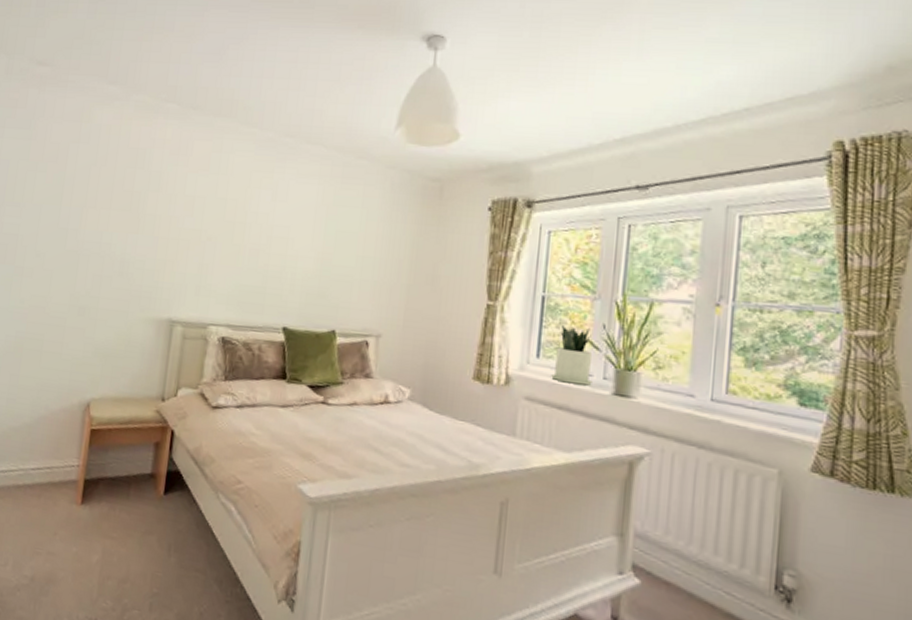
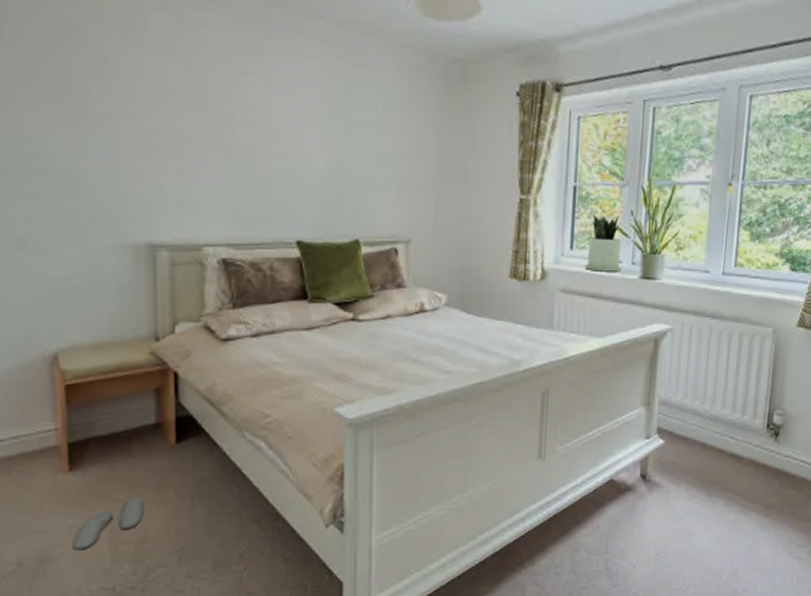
slippers: none [72,536,131,577] -> present [73,495,144,551]

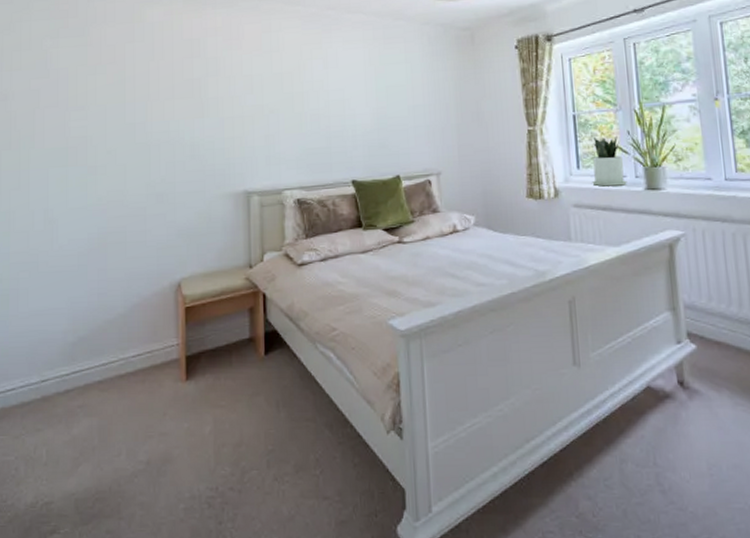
slippers: present [73,495,144,551] -> none [187,401,240,452]

